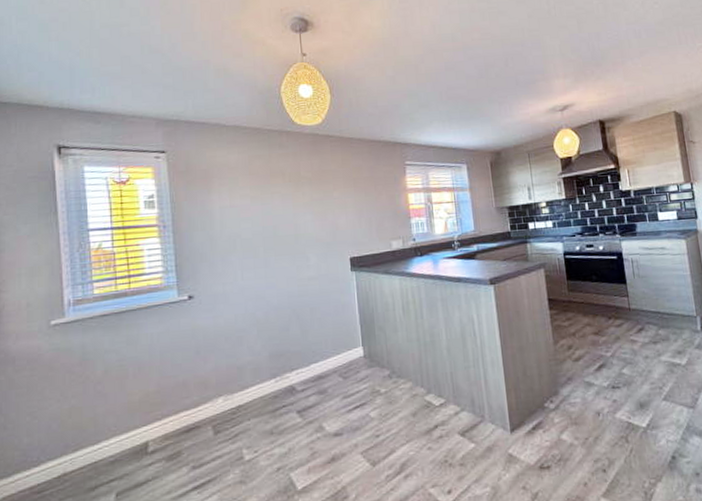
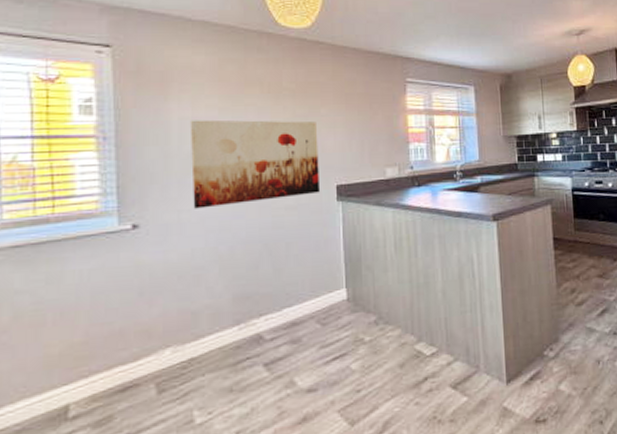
wall art: none [228,204,337,282] -> present [190,119,321,209]

